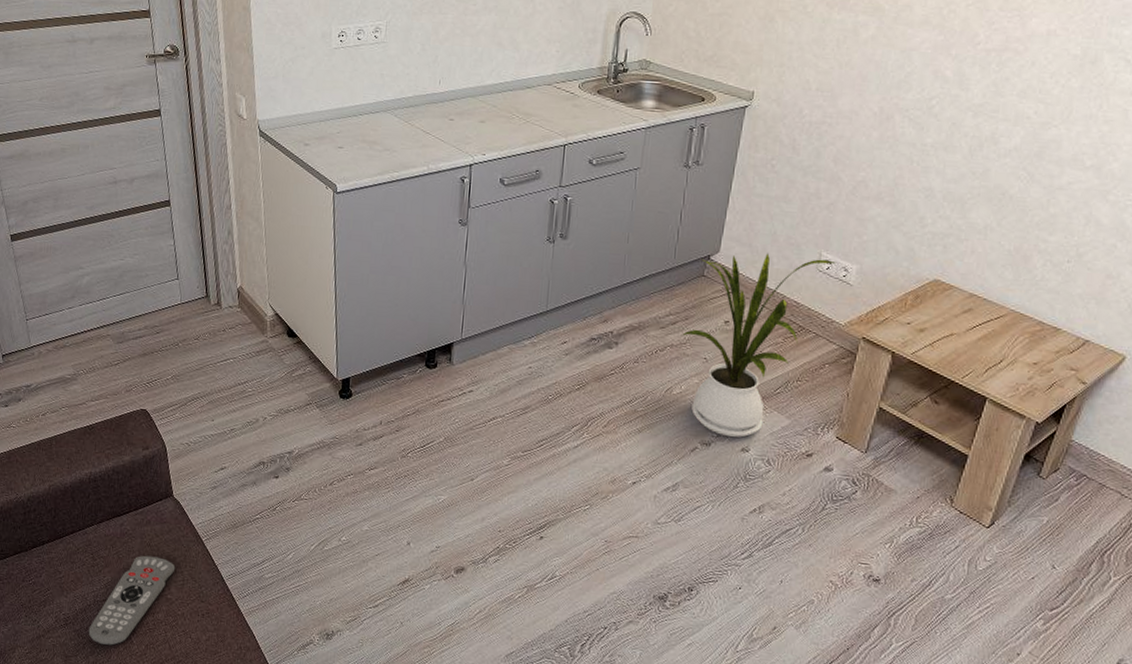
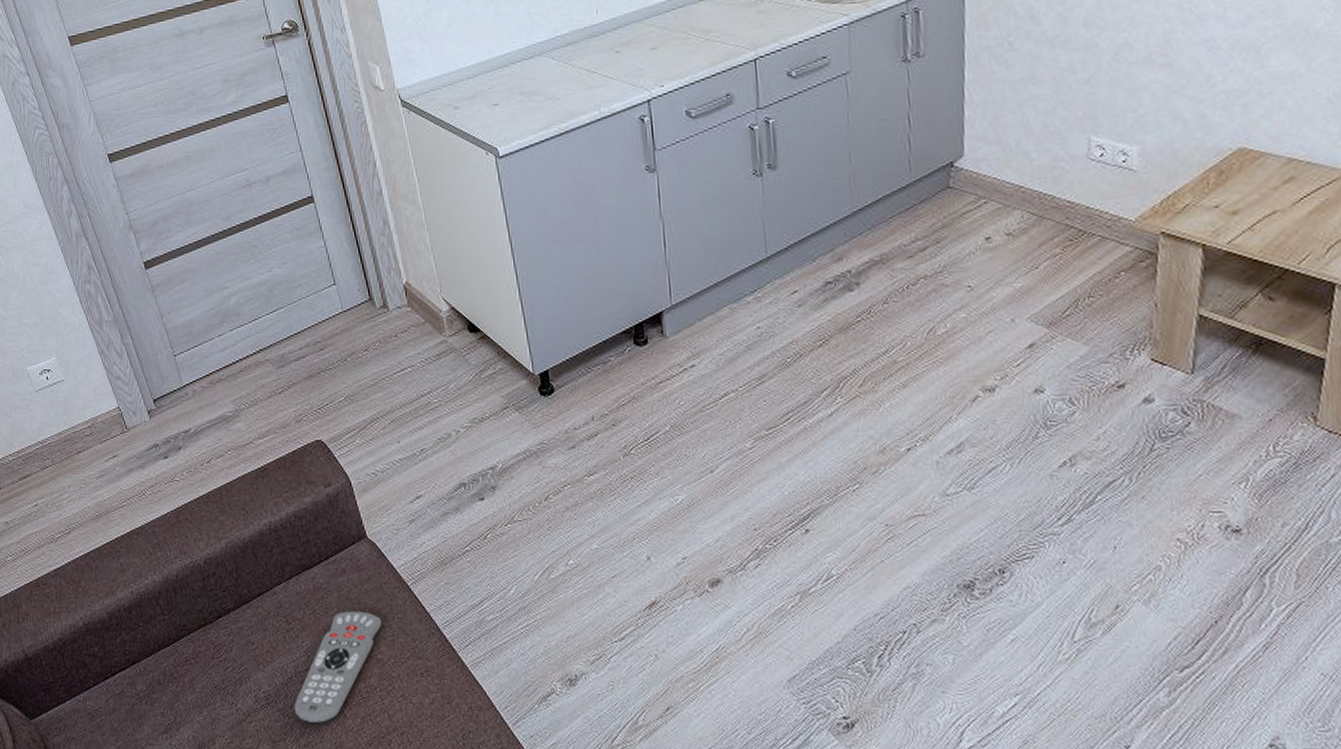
house plant: present [680,253,837,438] -> none [934,145,1112,377]

